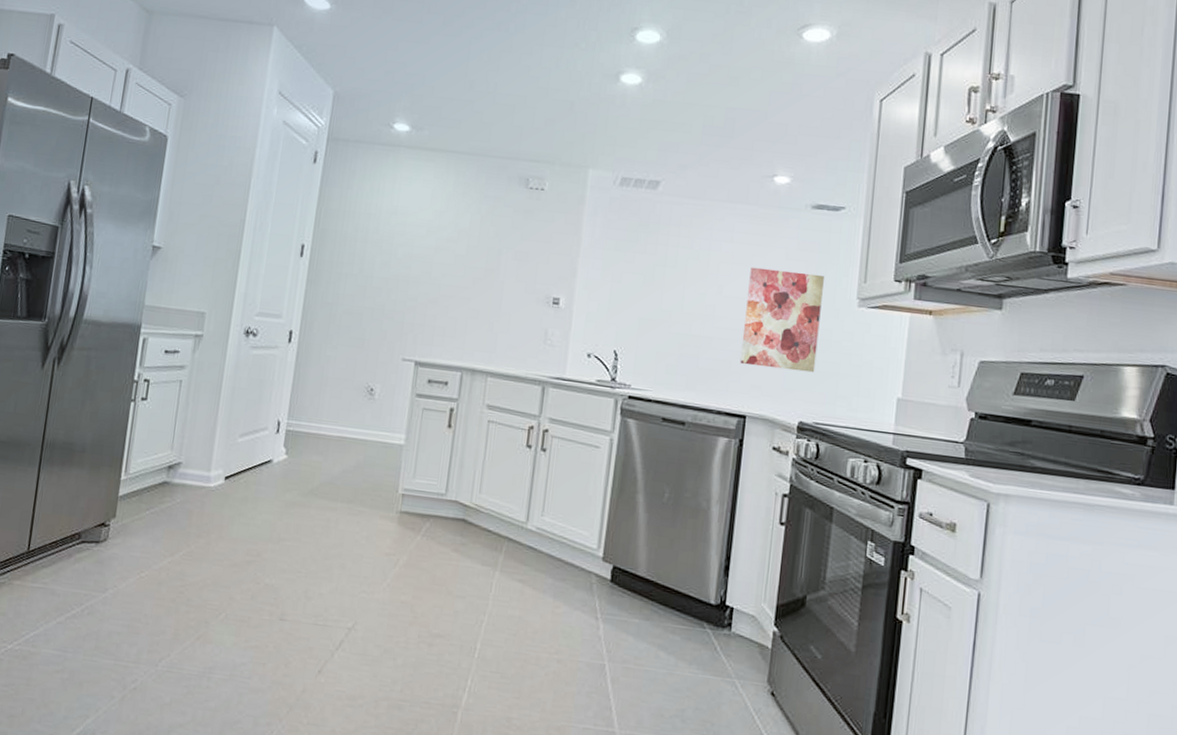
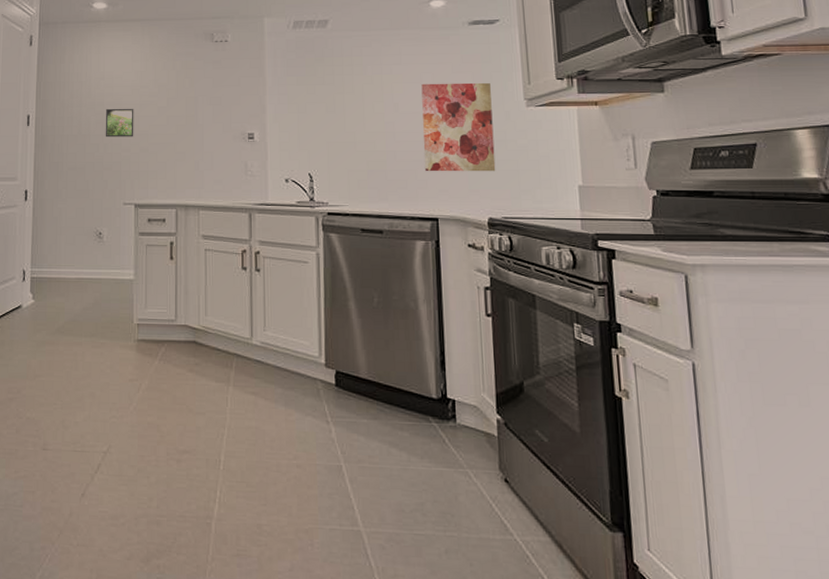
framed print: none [390,248,428,286] -> present [105,108,134,138]

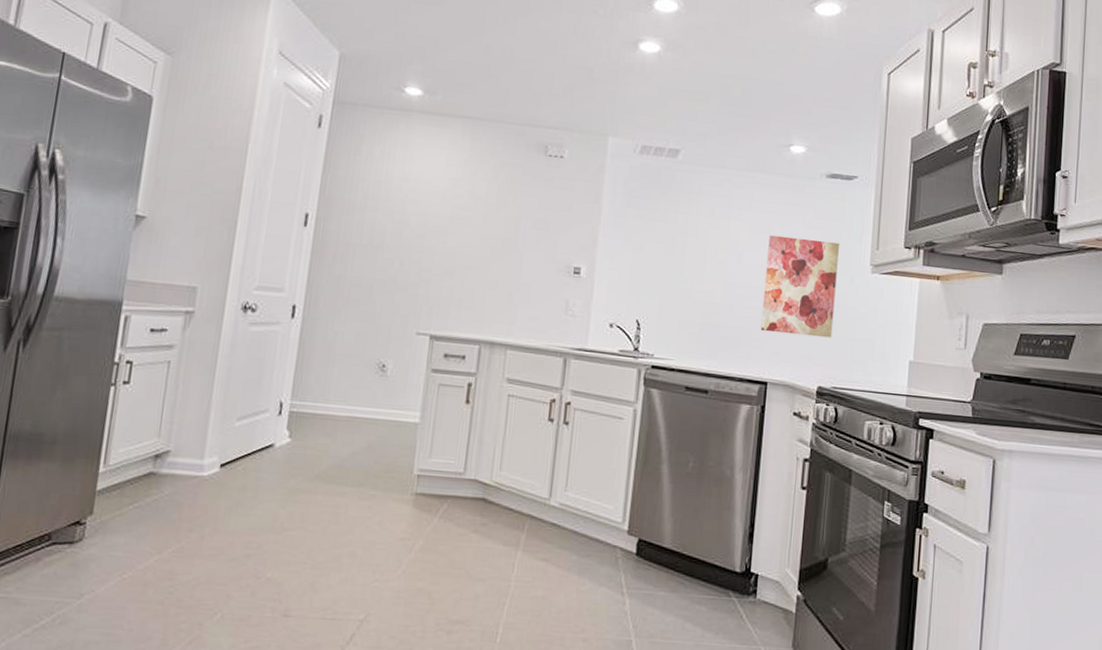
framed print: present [105,108,134,138] -> none [402,217,442,256]

